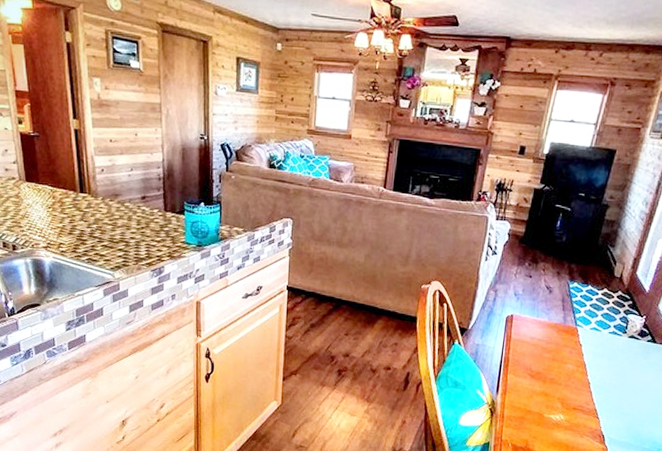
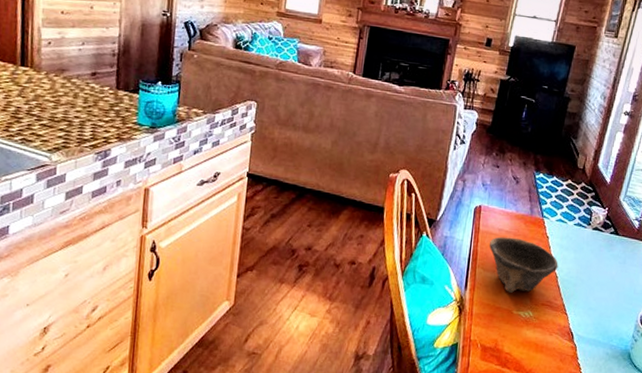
bowl: none [521,344,591,397] -> present [489,236,559,293]

